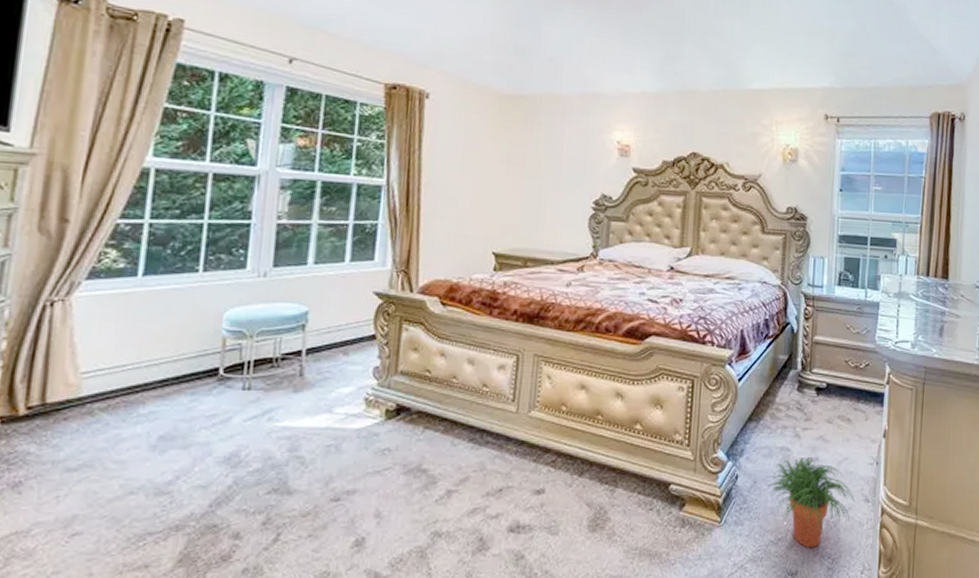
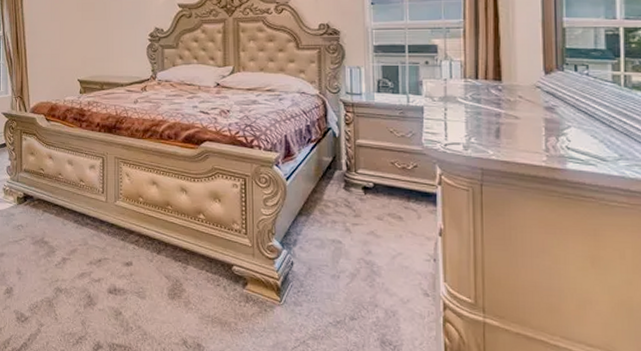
potted plant: present [767,457,855,548] -> none [322,250,414,334]

